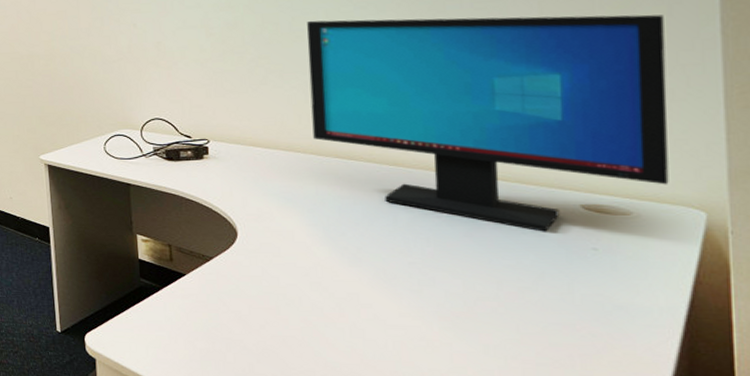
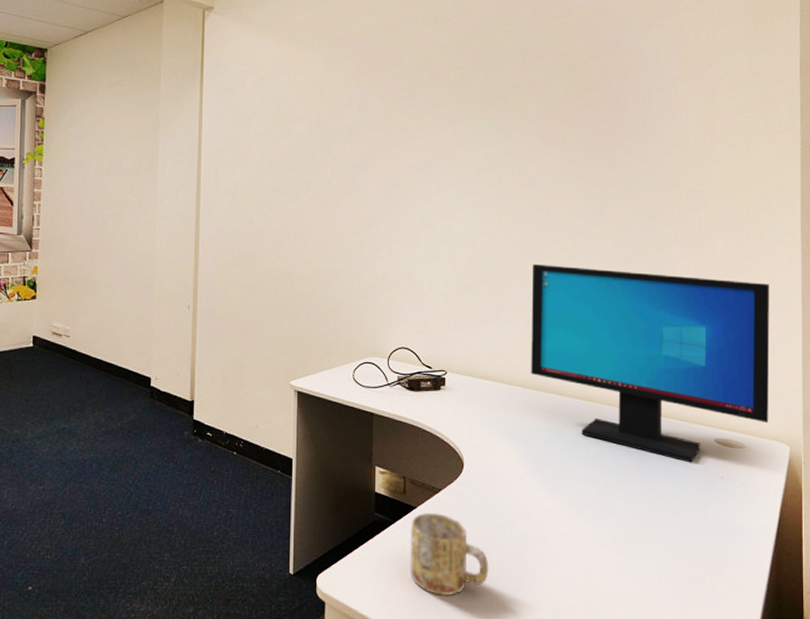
mug: none [181,280,277,361] -> present [409,513,489,595]

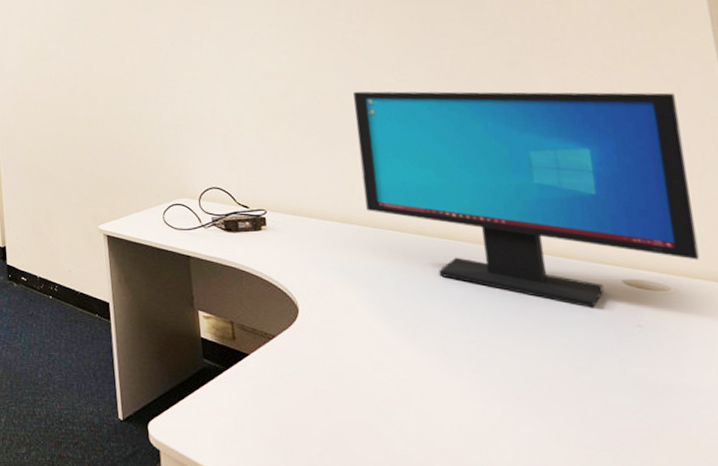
mug: present [409,513,489,595] -> none [245,361,344,451]

